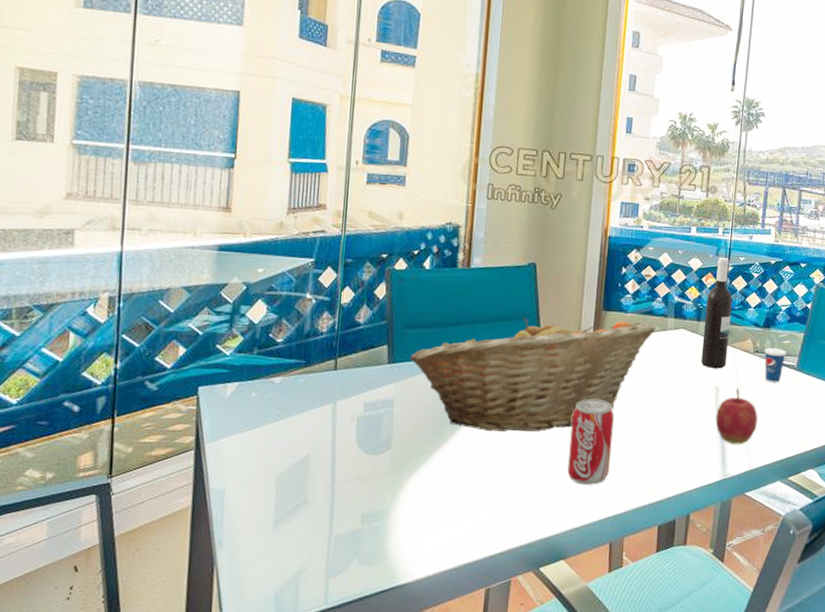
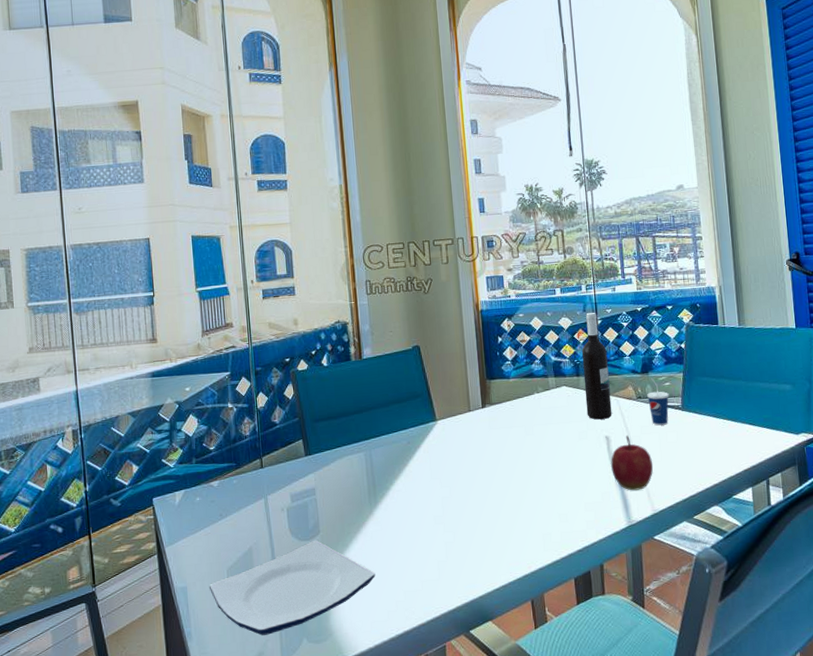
plate: none [252,455,447,551] -> present [209,540,376,636]
fruit basket: present [410,317,656,432] -> none [323,384,539,507]
beverage can: present [567,399,614,485] -> none [475,464,519,547]

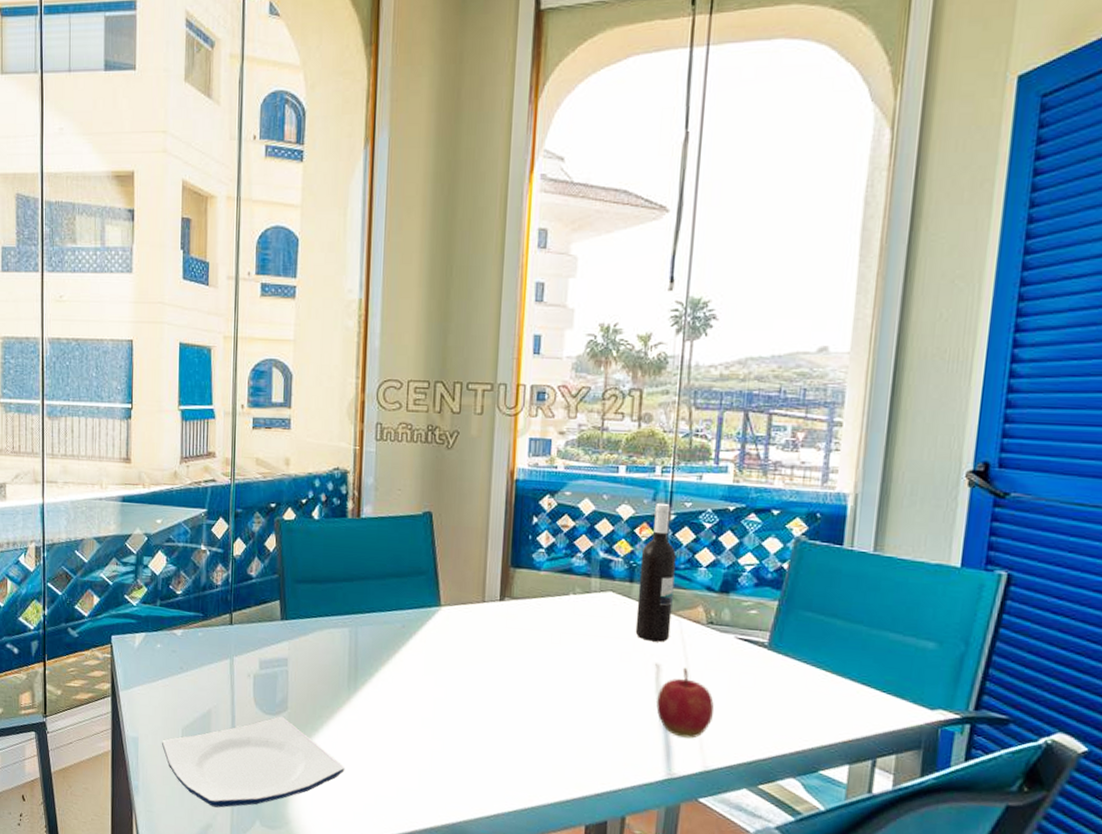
cup: present [646,377,669,426] -> none [721,599,754,664]

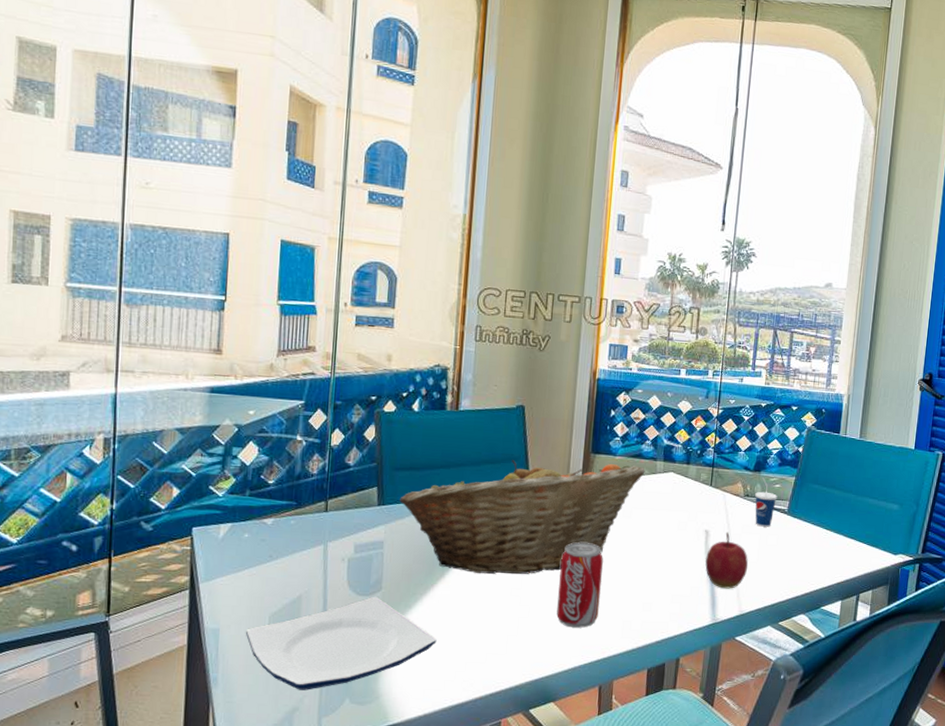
fruit basket: none [302,574,577,704] -> present [399,460,645,575]
beverage can: none [475,670,528,770] -> present [556,542,603,628]
wine bottle: present [635,502,677,642] -> none [690,399,723,512]
cup: none [721,599,754,664] -> present [754,476,778,527]

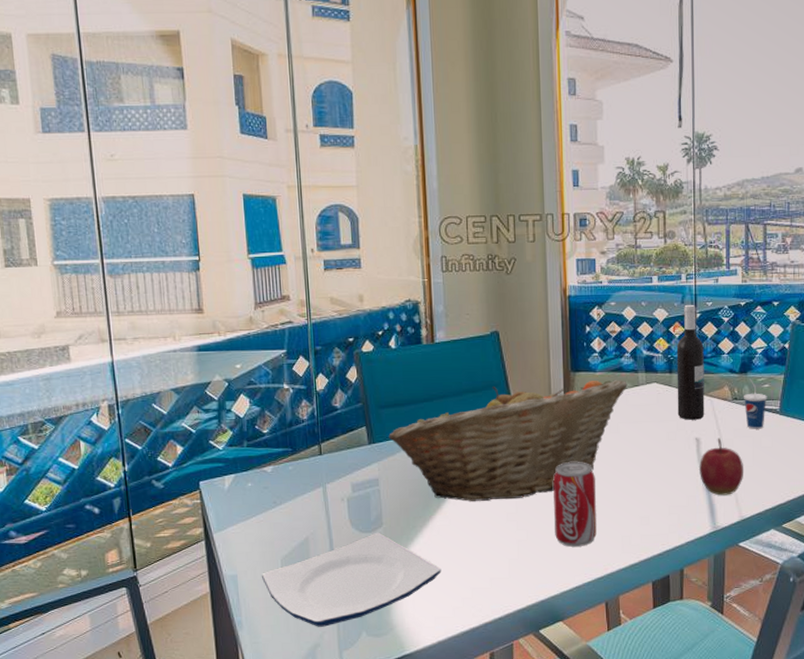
wine bottle: none [690,399,723,512] -> present [676,304,705,420]

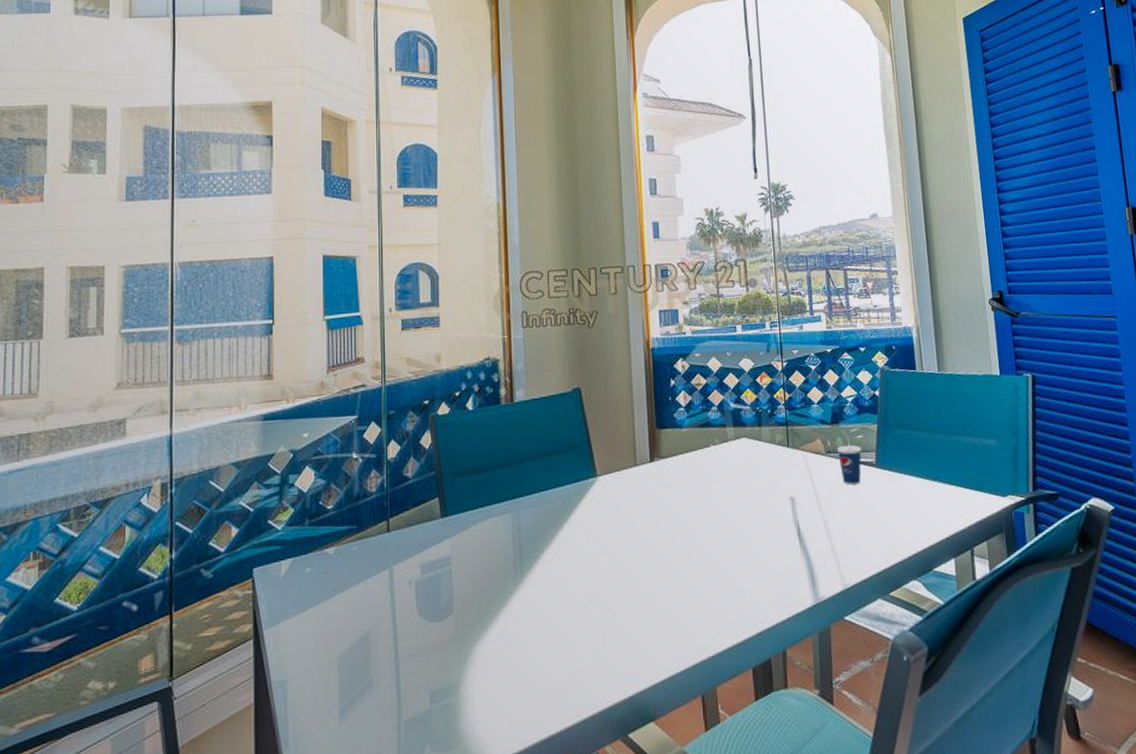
plate: present [262,532,442,627] -> none [315,621,518,742]
fruit basket: present [388,379,628,501] -> none [463,435,716,580]
beverage can: present [553,462,597,547] -> none [640,529,689,629]
wine bottle: present [676,304,705,420] -> none [764,353,798,478]
apple: present [699,438,743,496] -> none [796,496,844,562]

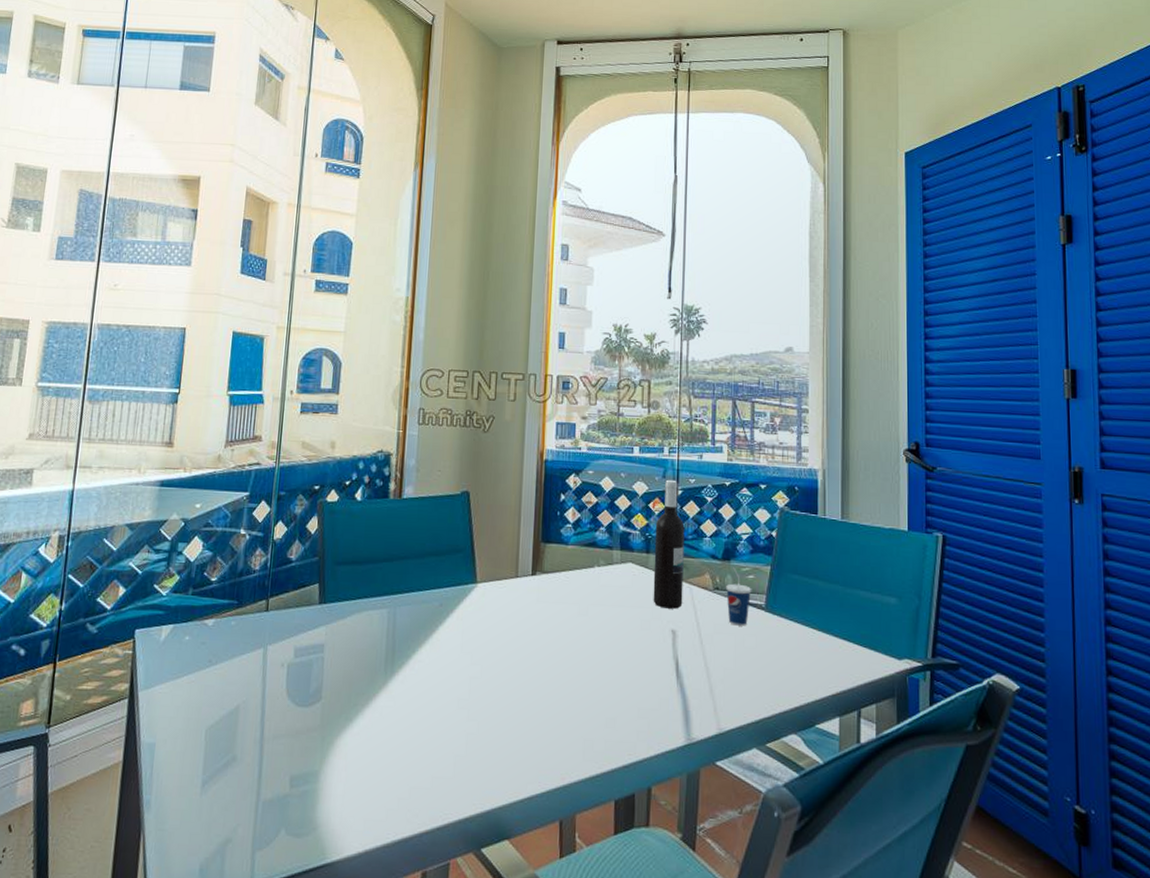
wine bottle: none [764,353,798,478] -> present [653,479,685,609]

